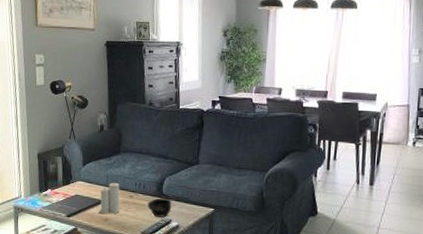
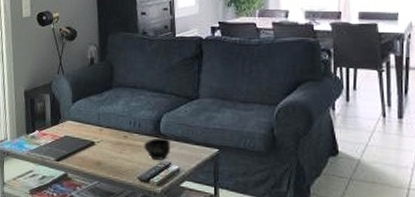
candle: present [99,181,121,215] -> none [91,119,115,158]

